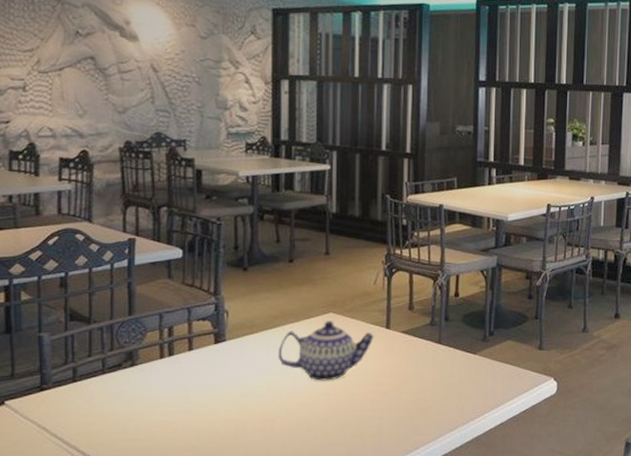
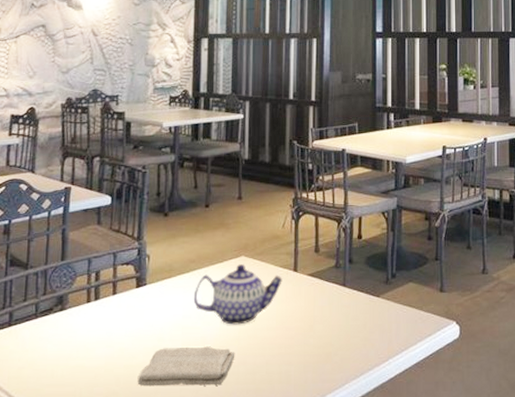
washcloth: none [219,401,324,441] -> present [137,346,235,387]

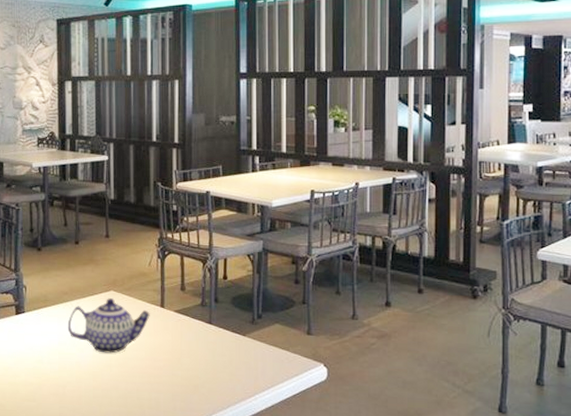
washcloth: present [137,346,235,387] -> none [21,369,108,406]

